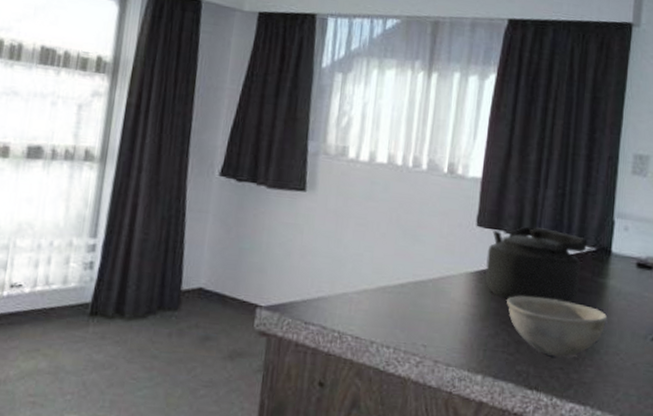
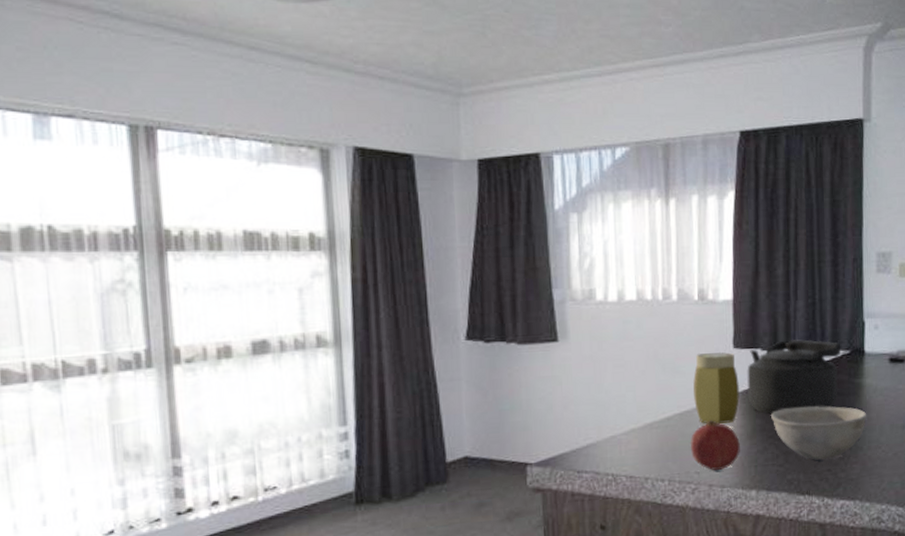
fruit: none [420,294,472,347] -> present [691,420,740,470]
jar: none [430,226,479,301] -> present [693,351,740,424]

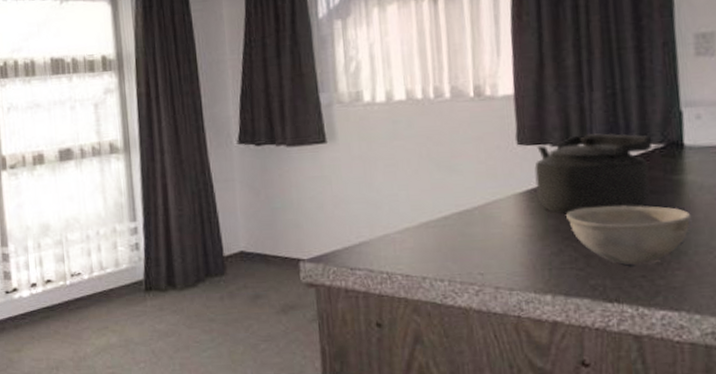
fruit: present [691,420,740,470] -> none [472,220,530,272]
jar: present [693,351,740,424] -> none [472,148,527,224]

